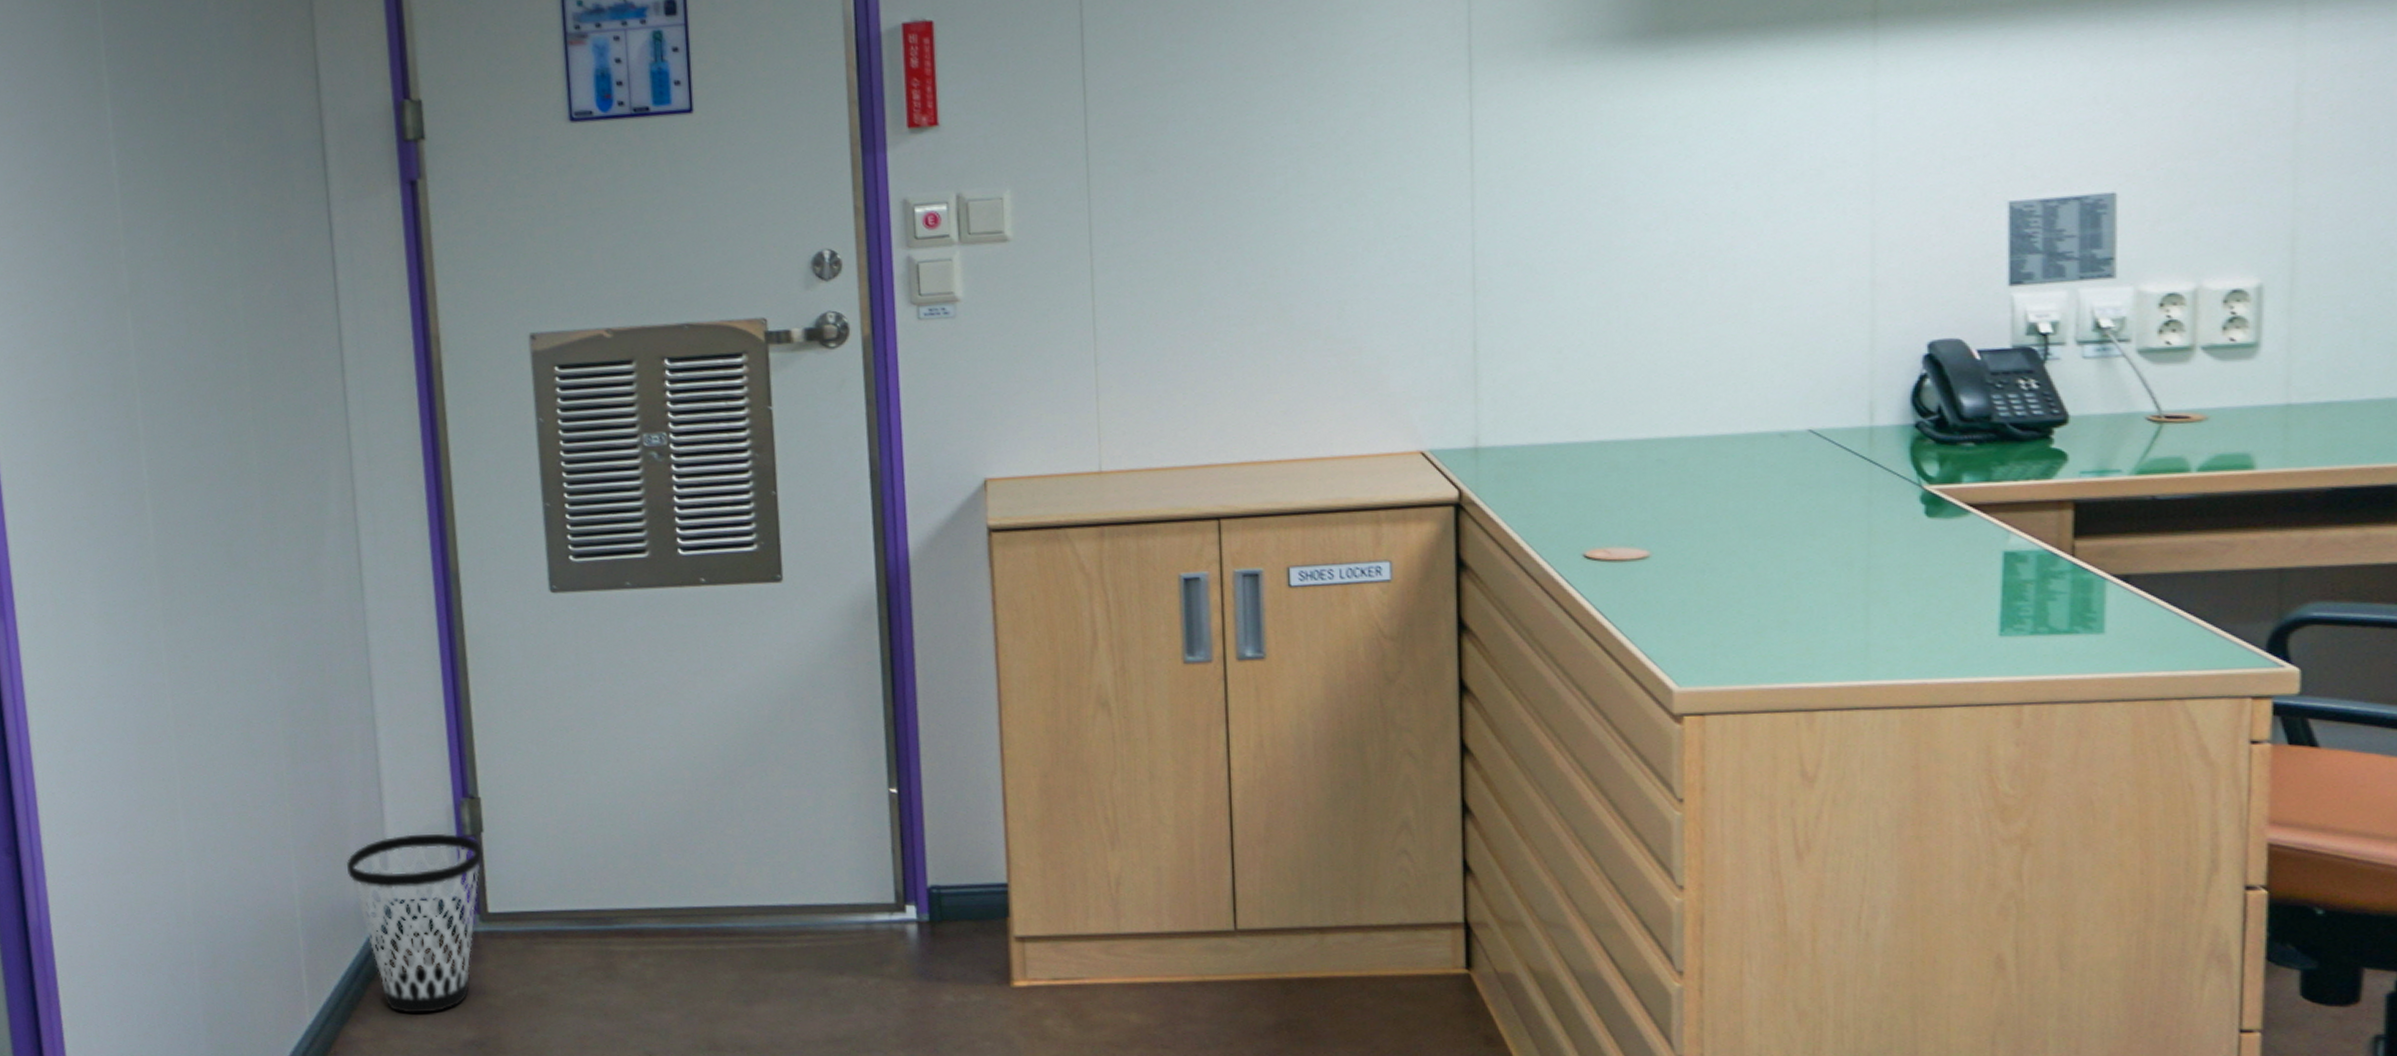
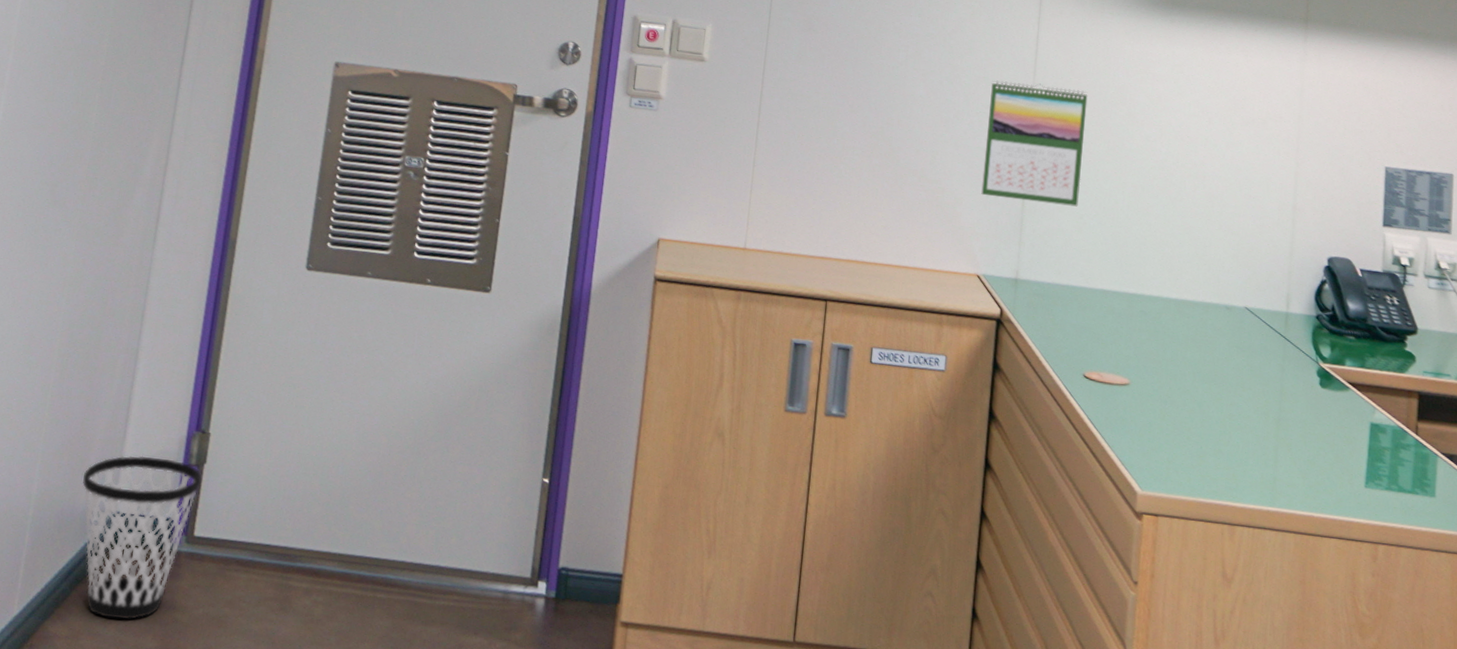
calendar: none [1412,179,1555,347] -> present [981,80,1088,207]

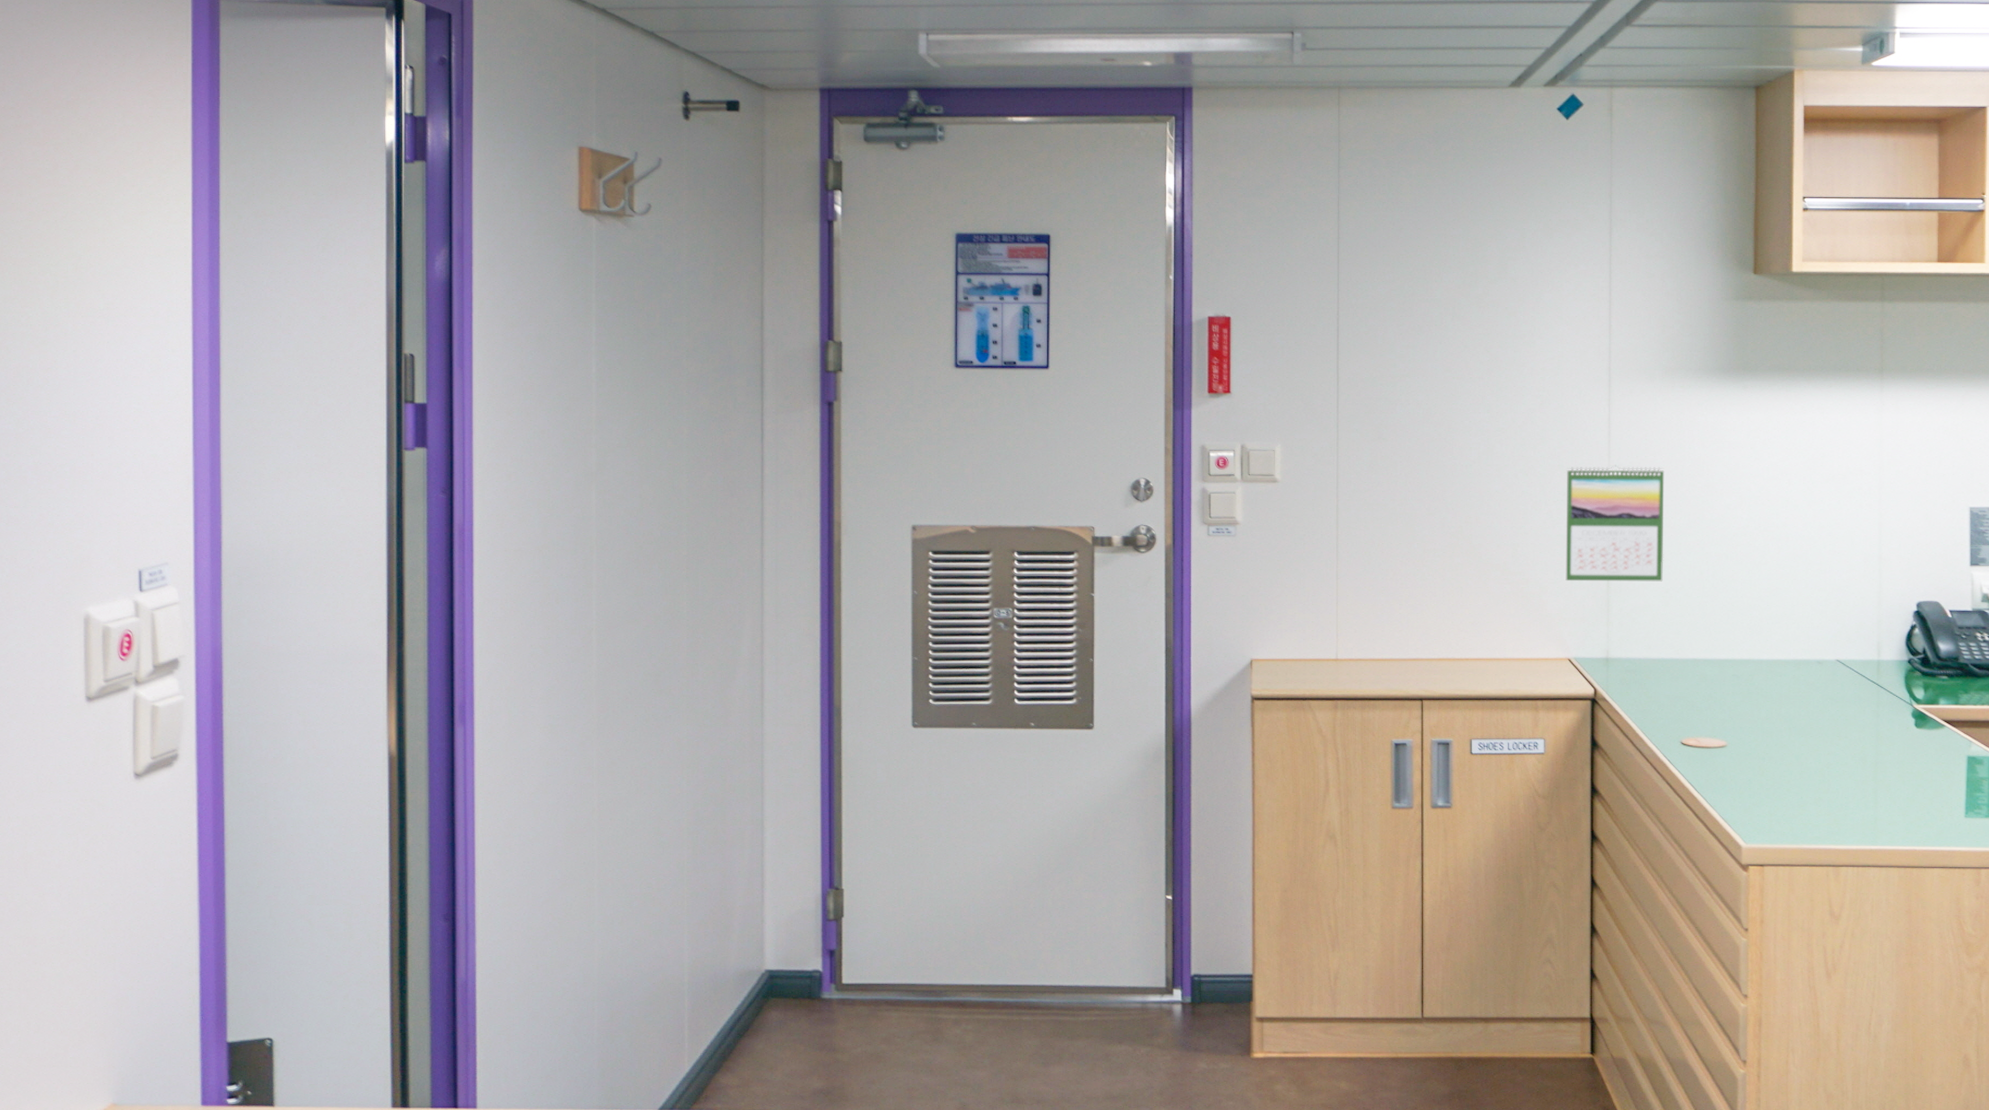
wastebasket: present [83,456,201,620] -> none [730,916,841,1065]

